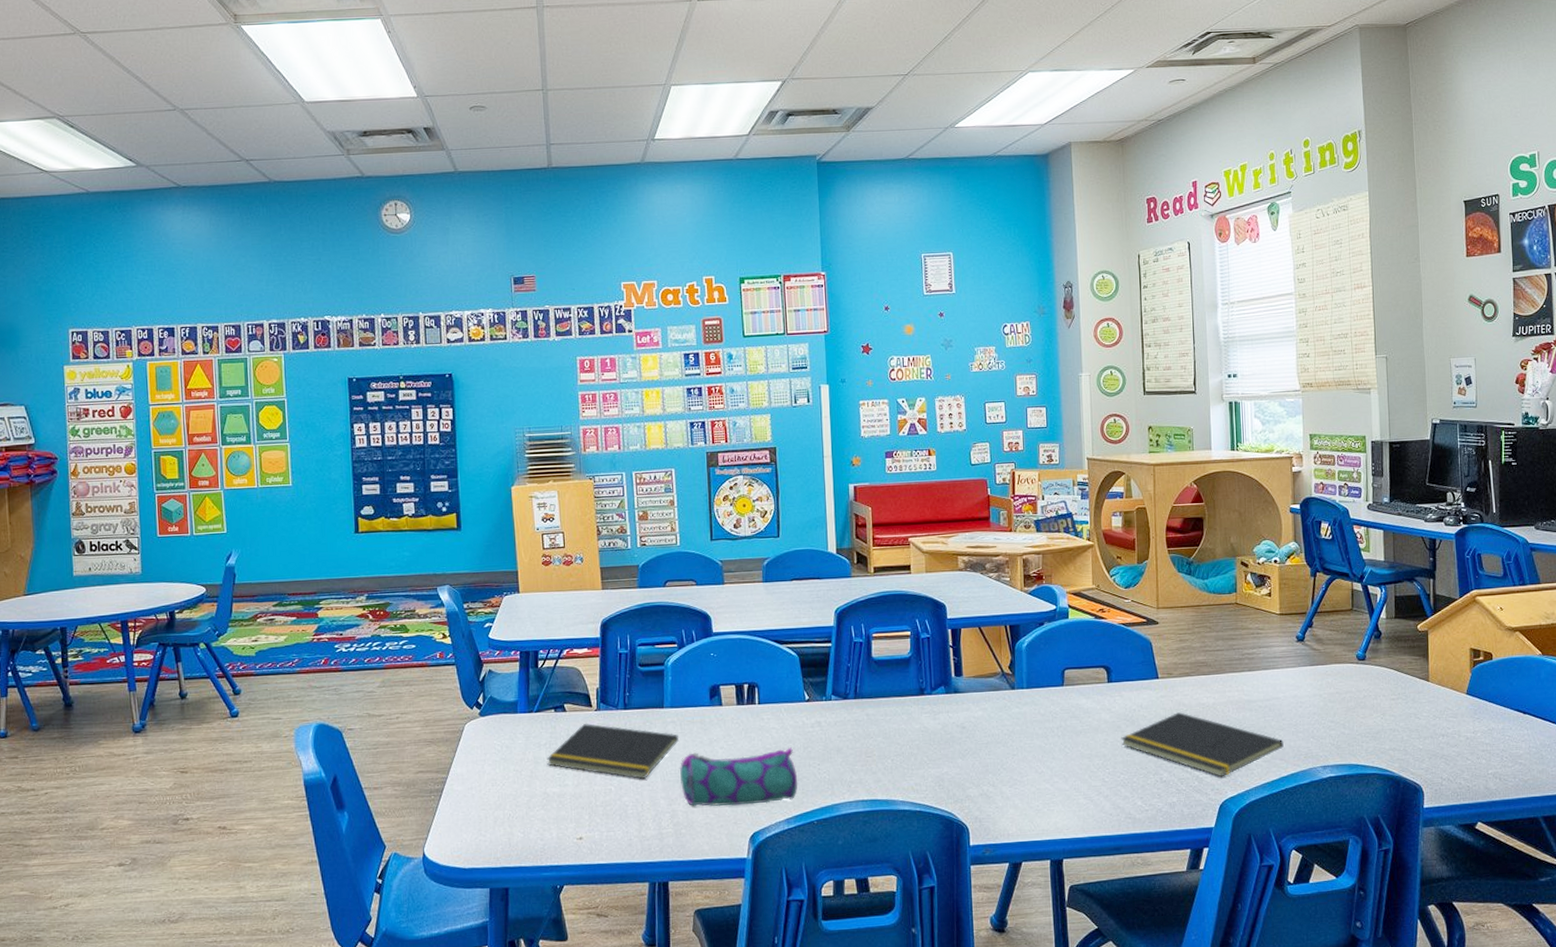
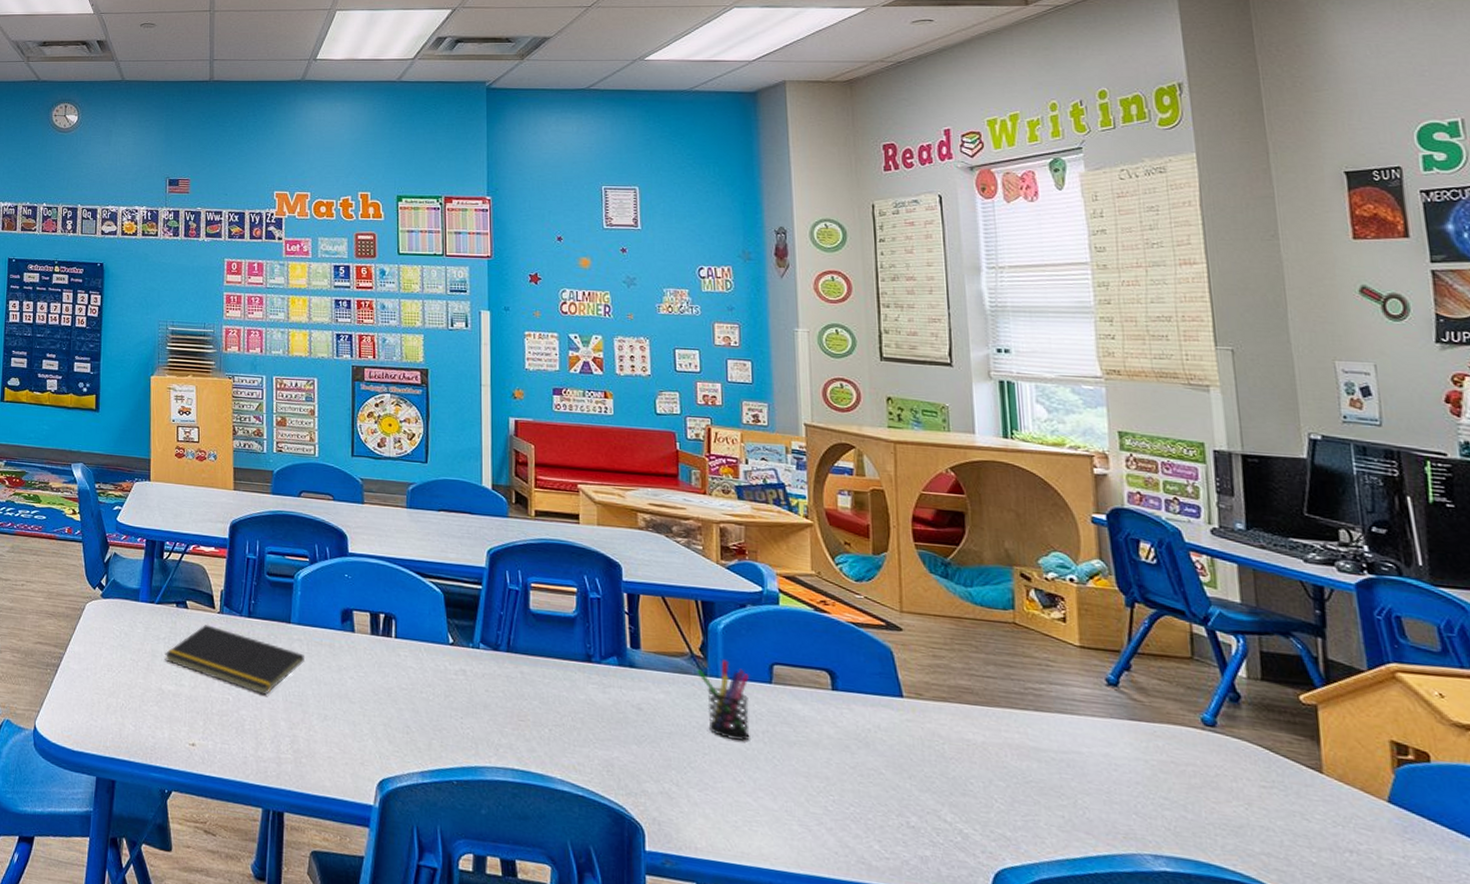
pencil case: present [679,747,798,807] -> none [303,677,437,751]
pen holder: none [1007,673,1048,739] -> present [697,660,750,741]
notepad: present [1121,712,1284,777] -> none [850,744,1091,839]

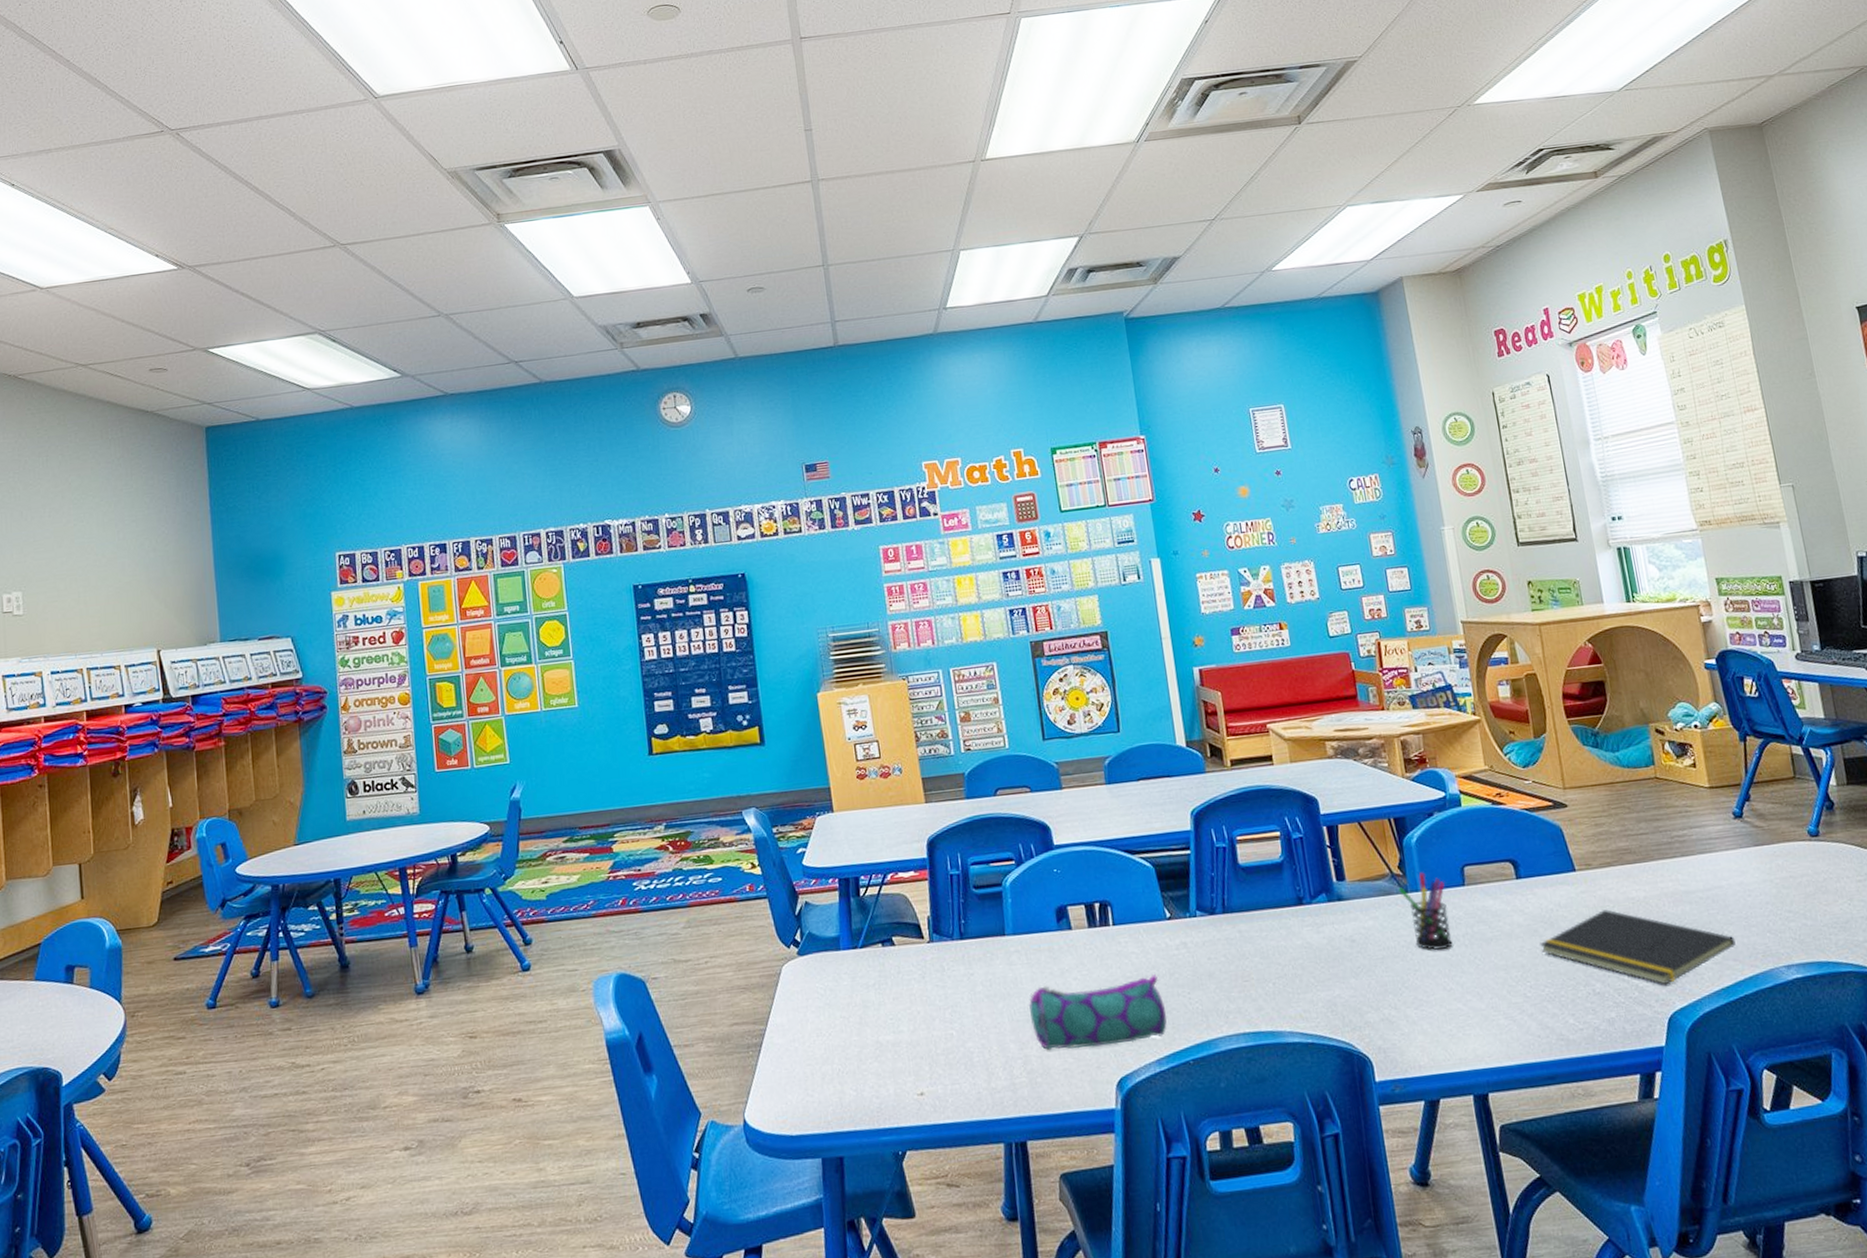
notepad: present [165,624,306,695] -> none [877,957,1026,1020]
pencil case: none [303,677,437,751] -> present [1028,974,1167,1050]
notepad: none [850,744,1091,839] -> present [1540,909,1736,985]

